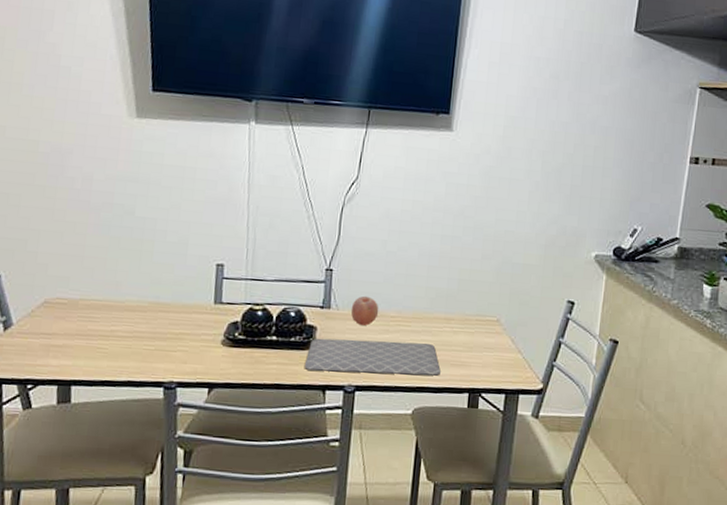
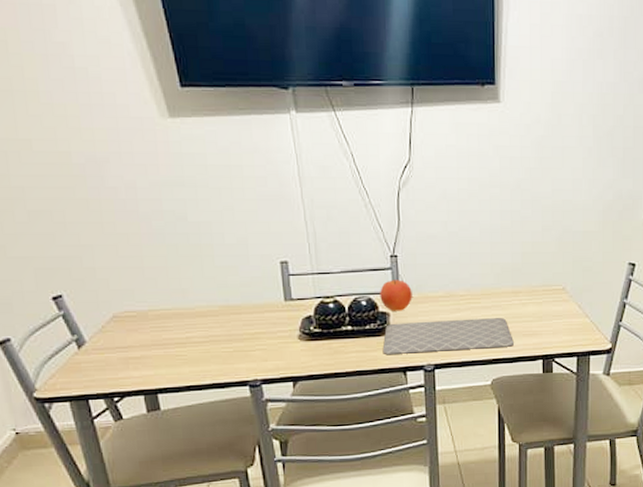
fruit: none [309,293,343,326] -> present [380,280,412,311]
fruit: present [350,295,379,327] -> none [420,278,448,308]

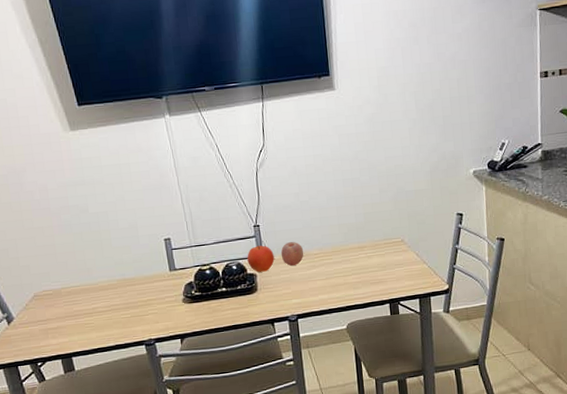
placemat: present [382,317,514,354] -> none [252,269,363,310]
fruit: none [420,278,448,308] -> present [280,241,304,267]

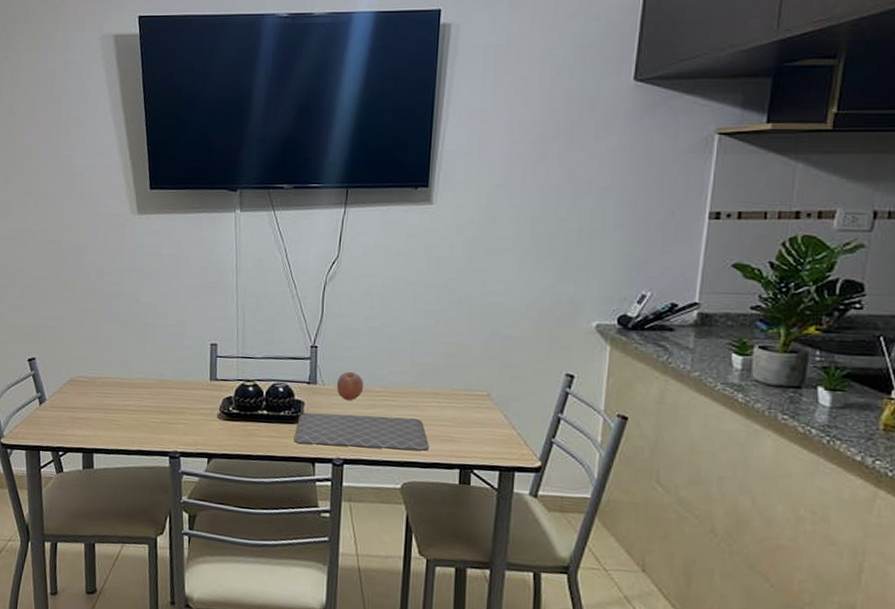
fruit: present [247,245,275,272] -> none [297,369,329,401]
placemat: none [252,269,363,310] -> present [293,412,429,451]

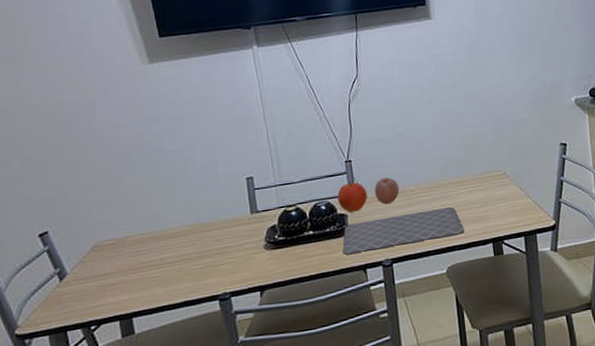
fruit: none [297,369,329,401] -> present [337,182,367,213]

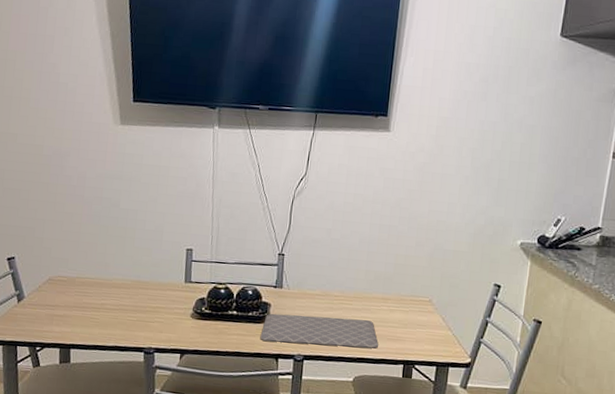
fruit: present [337,182,367,213] -> none [264,275,293,304]
fruit: present [374,177,400,205] -> none [300,277,325,304]

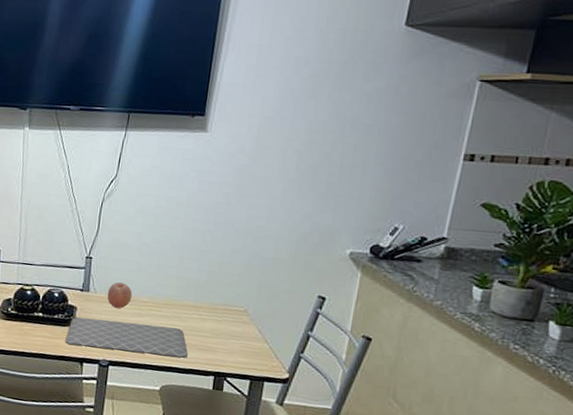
fruit: none [300,277,325,304] -> present [107,282,133,309]

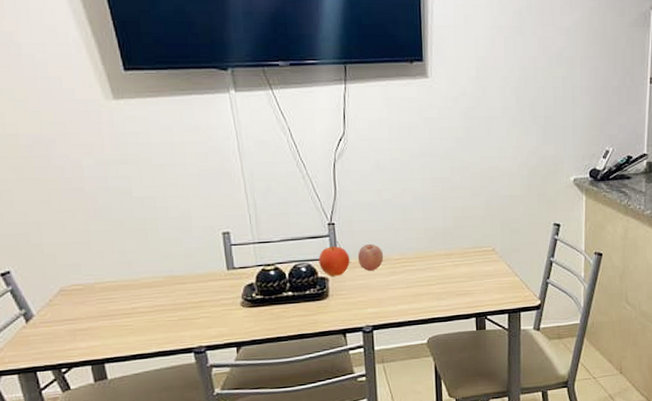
placemat: present [65,316,188,358] -> none [322,278,448,318]
fruit: none [71,278,100,307] -> present [318,246,350,276]

